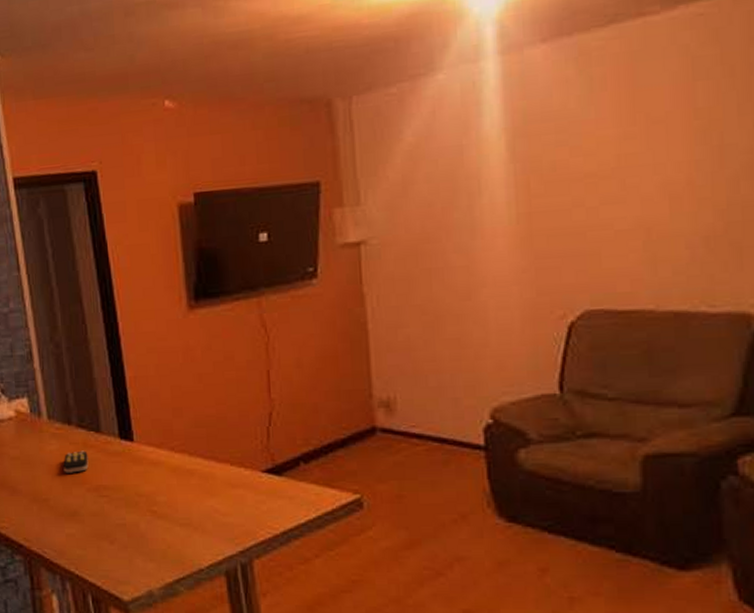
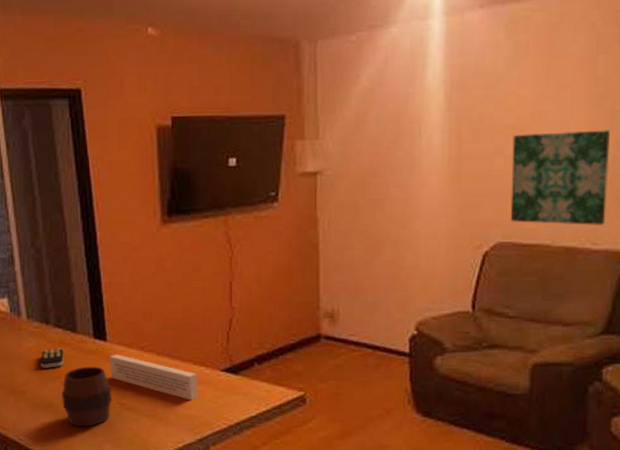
cup: none [87,470,142,538] -> present [62,366,112,427]
book: none [136,456,238,506] -> present [109,354,199,400]
wall art: none [595,169,724,286] -> present [510,130,610,225]

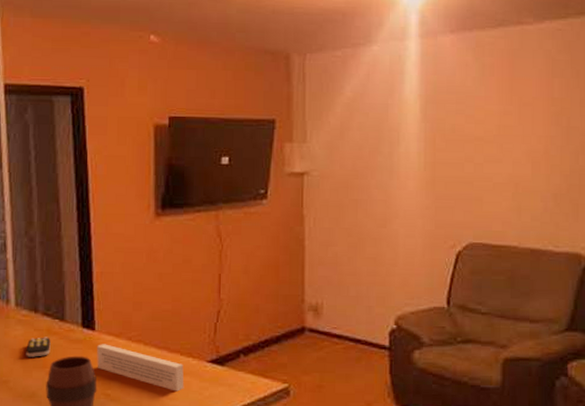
wall art: present [510,130,610,225] -> none [480,144,566,229]

